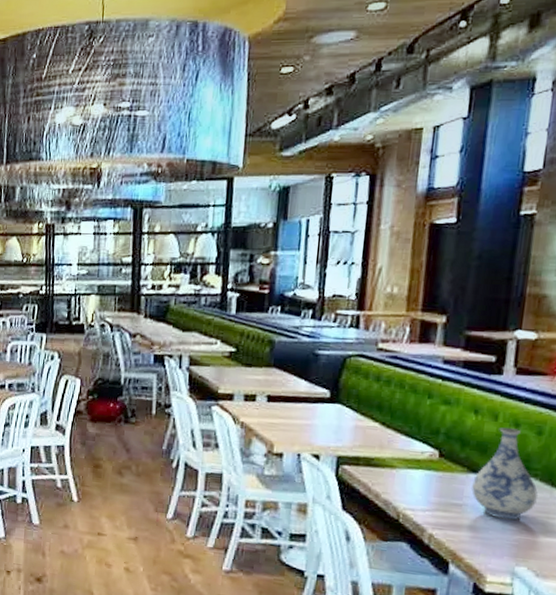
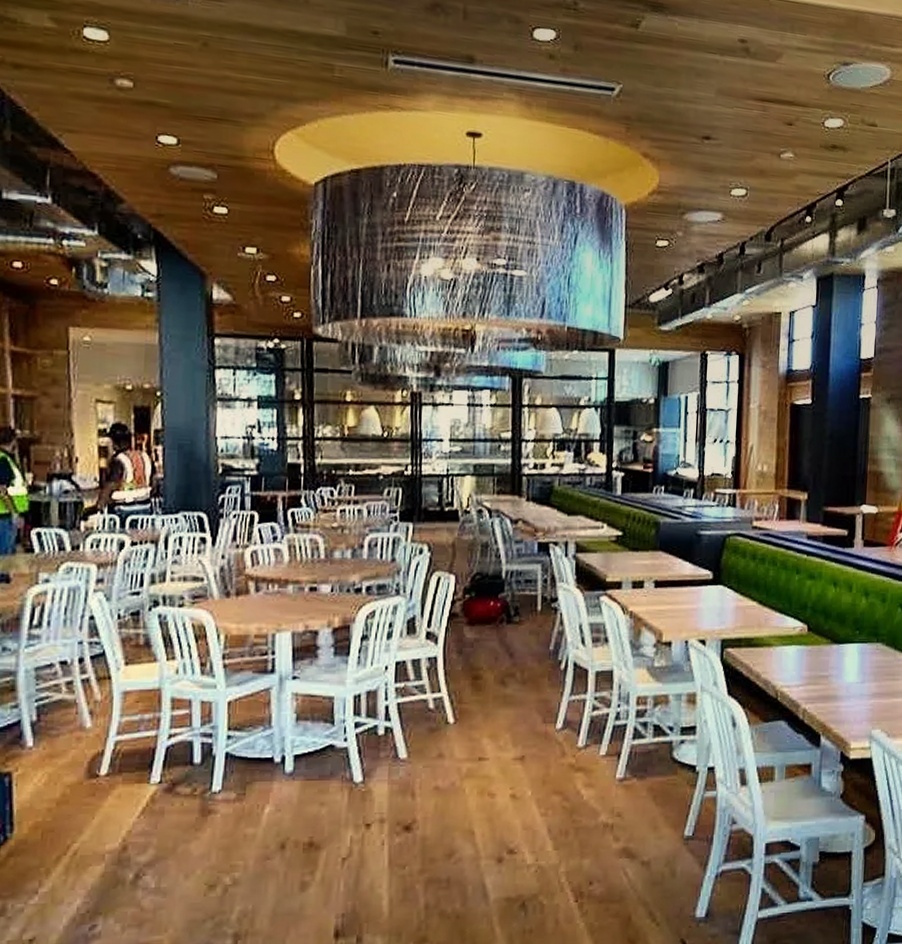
vase: present [472,427,539,521] -> none [835,598,886,686]

